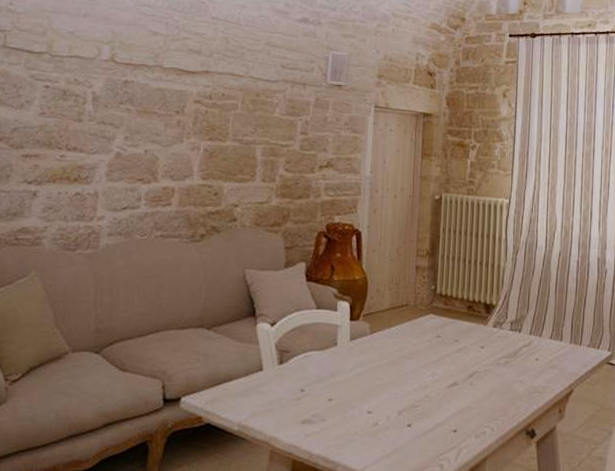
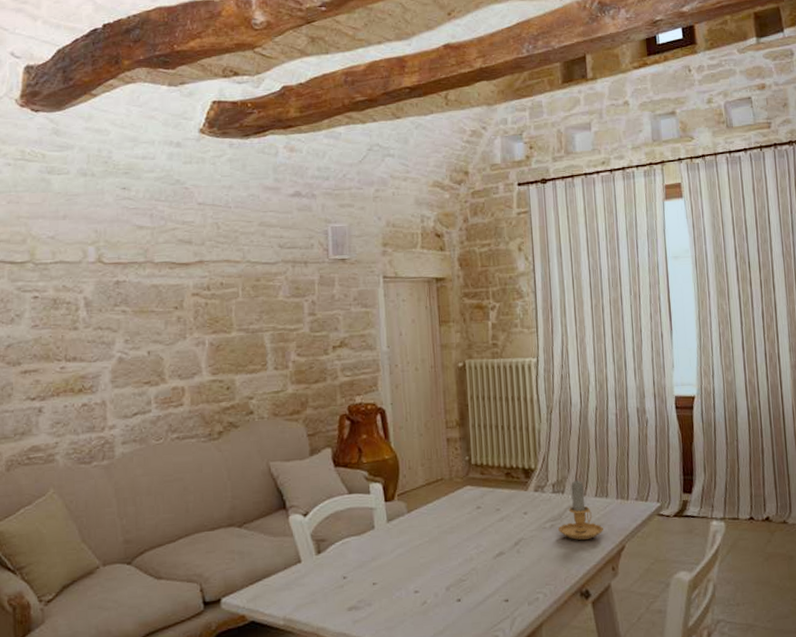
candle: none [512,319,555,380] -> present [558,478,603,540]

